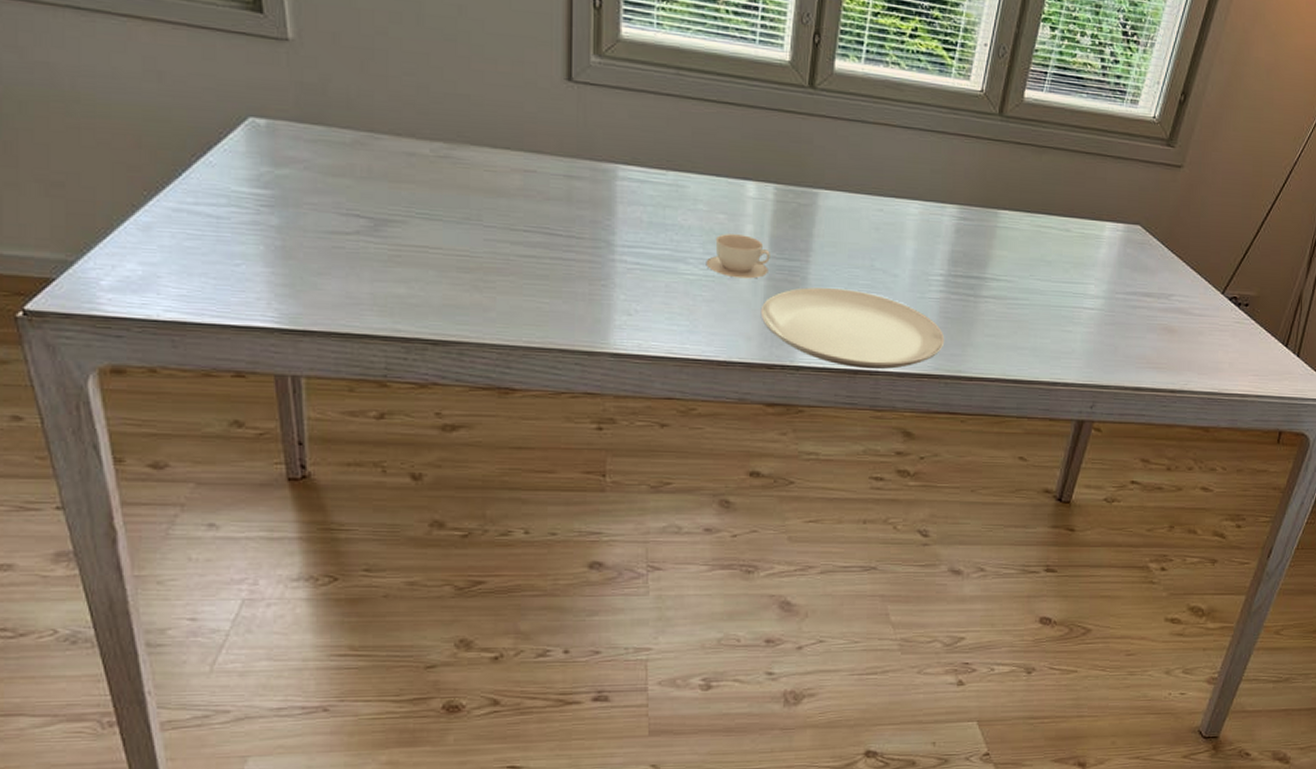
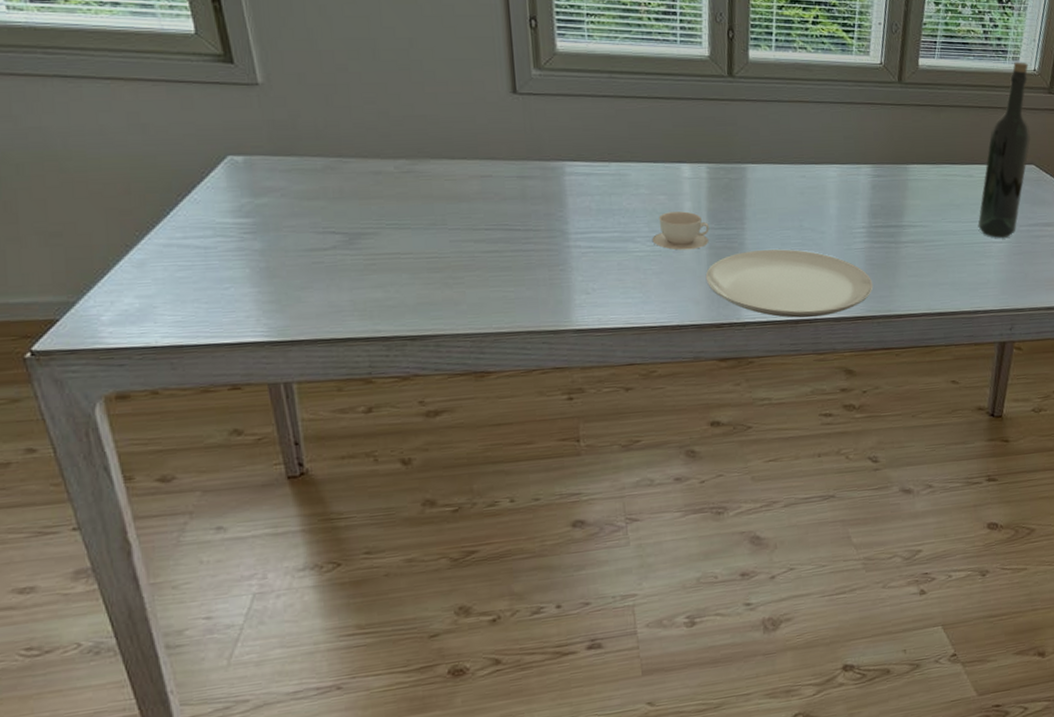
wine bottle: none [1069,105,1148,304] -> present [977,62,1031,238]

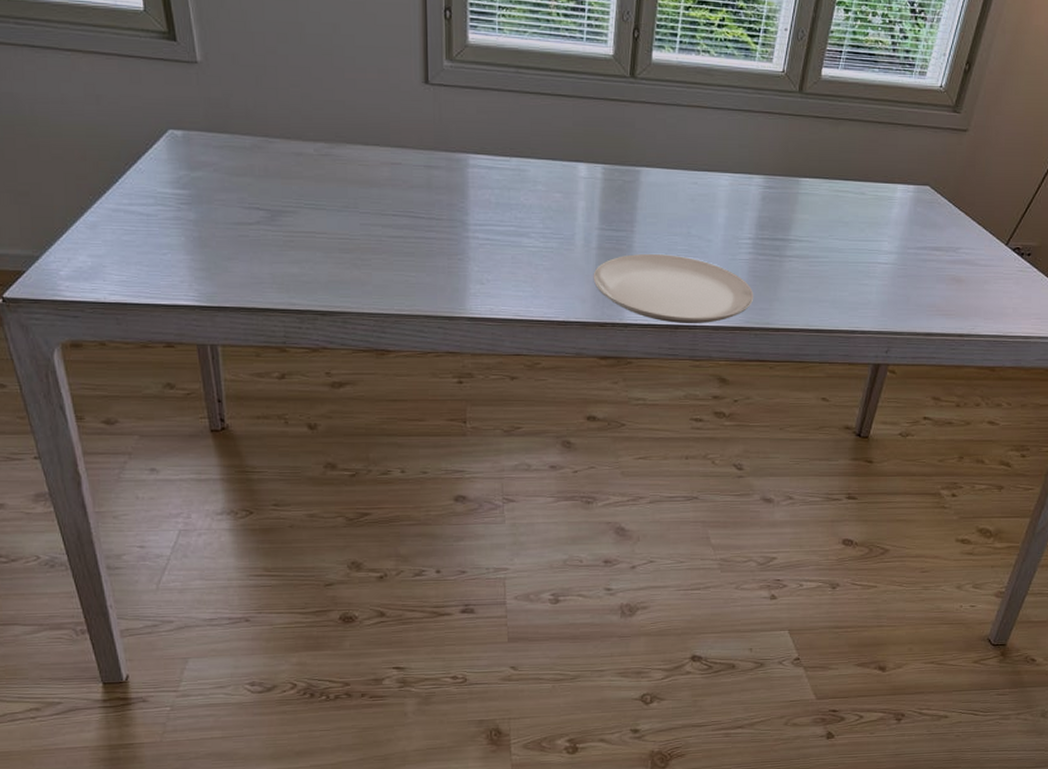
teacup: present [652,211,709,250] -> none [545,210,600,249]
wine bottle: present [977,62,1031,238] -> none [864,76,935,259]

